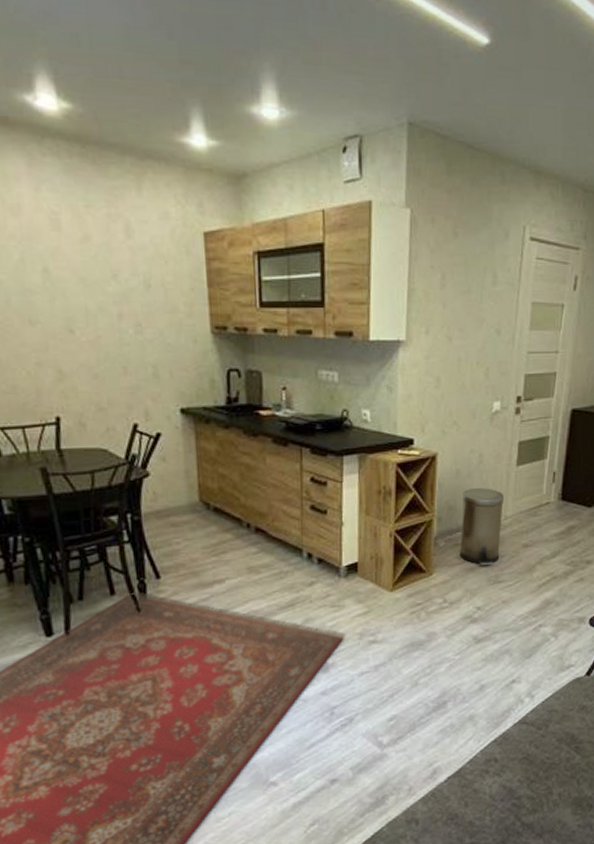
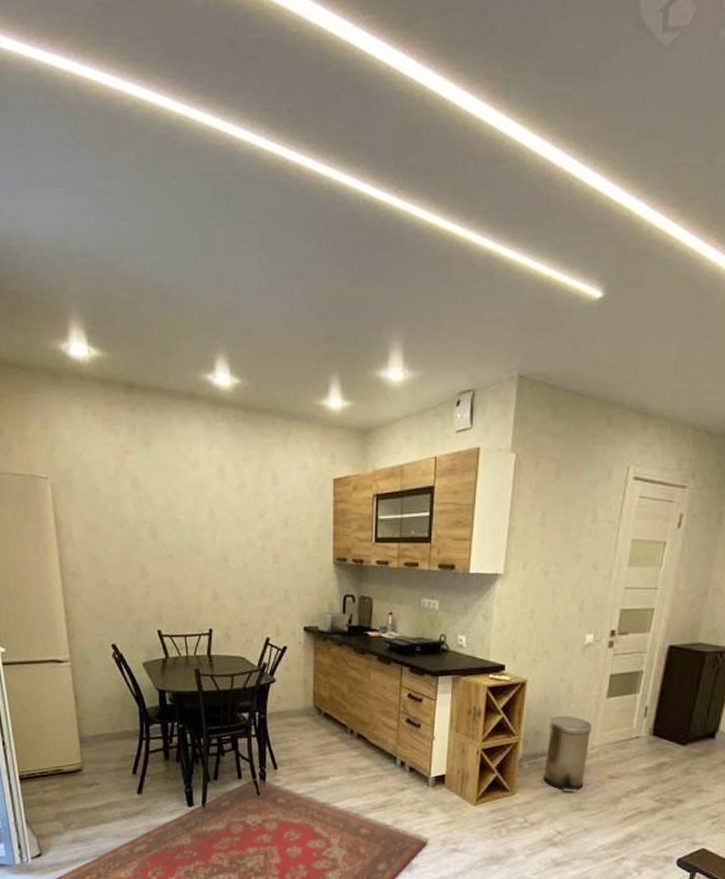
toaster: none [197,388,237,417] -> present [318,611,350,635]

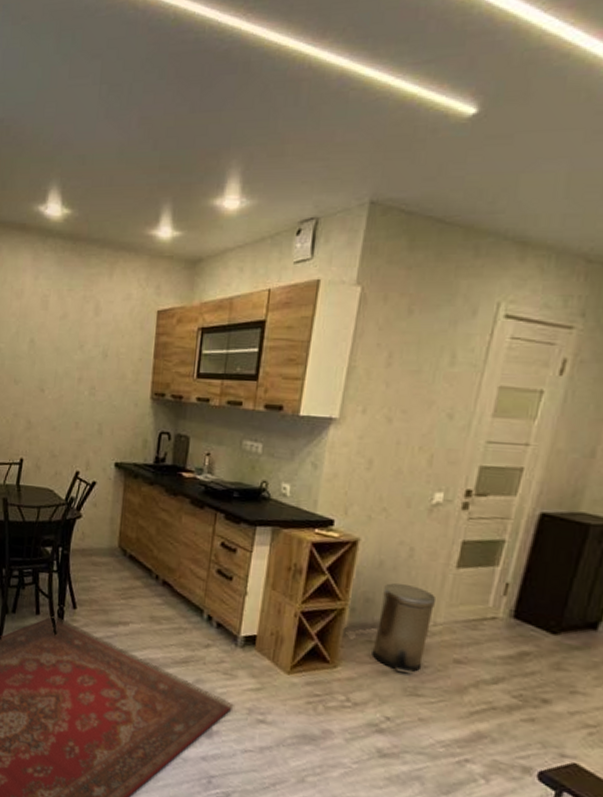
toaster: present [318,611,350,635] -> none [129,448,164,473]

